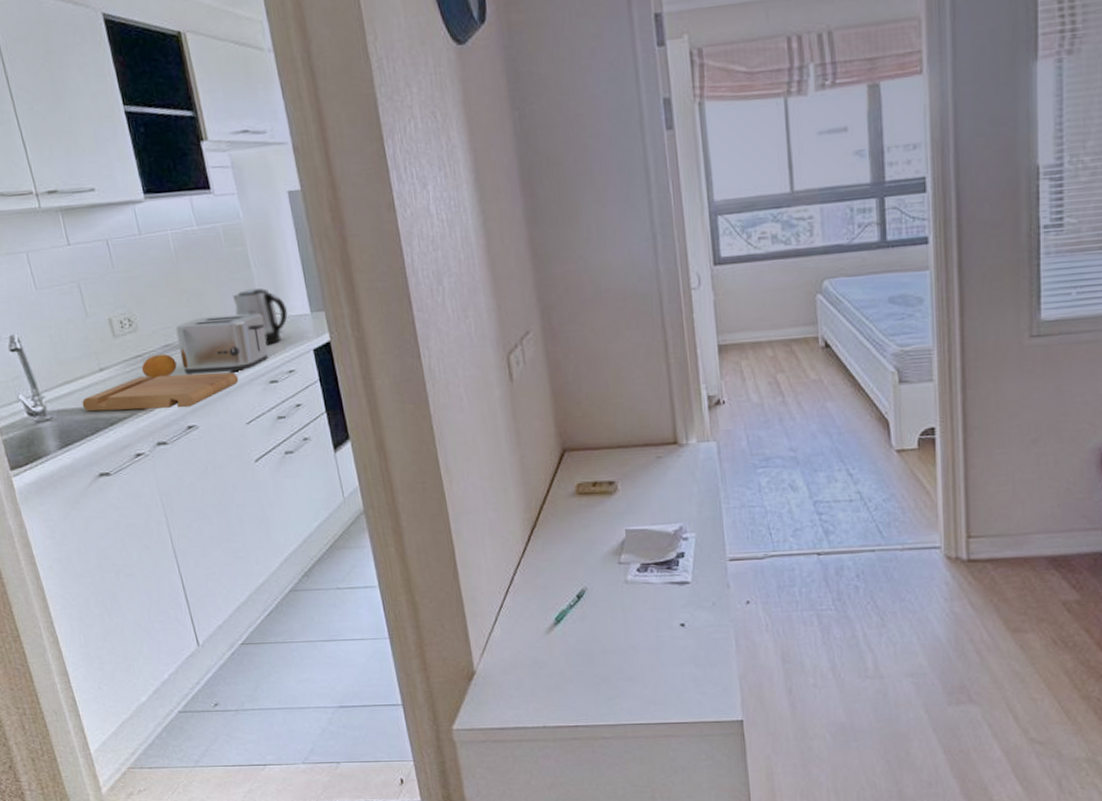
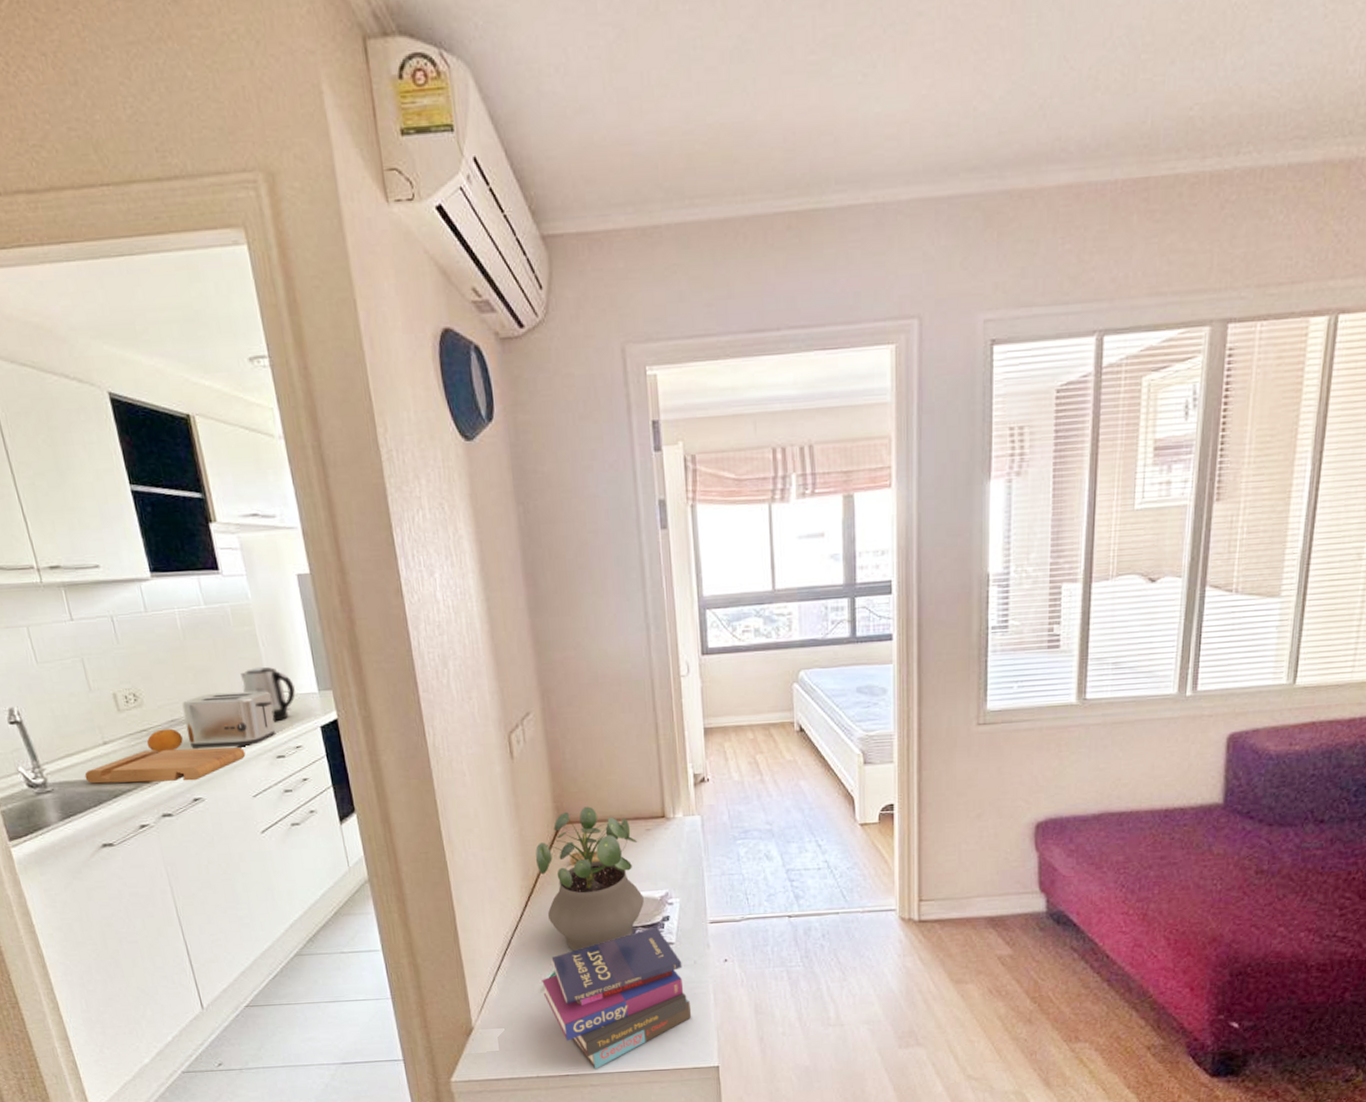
potted plant: none [538,432,656,591] -> present [535,806,644,952]
books: none [547,564,712,721] -> present [542,926,692,1070]

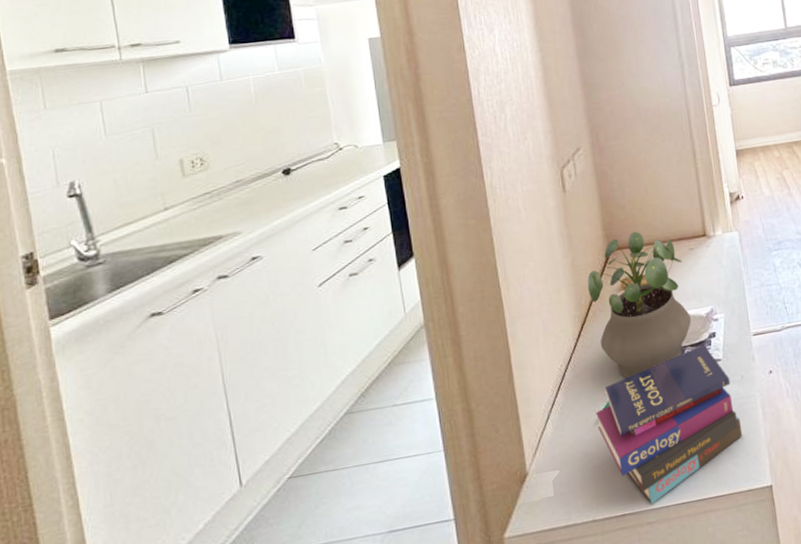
cutting board: present [84,747,246,784] -> none [140,202,308,252]
fruit: present [146,728,183,754] -> none [209,189,246,215]
toaster: present [182,691,276,749] -> none [248,146,340,207]
kettle: present [241,666,295,721] -> none [309,123,361,174]

